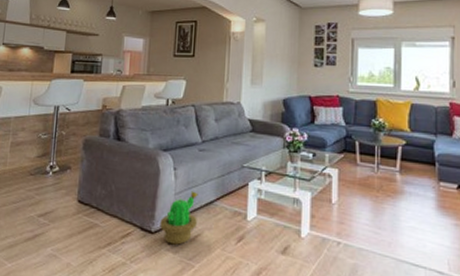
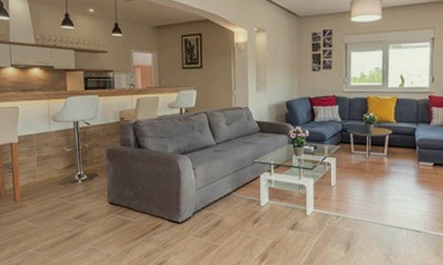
decorative plant: present [160,191,198,245] -> none [185,186,218,231]

